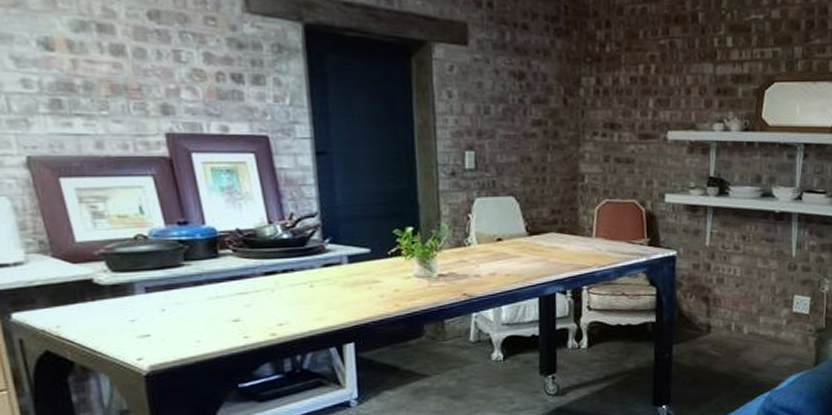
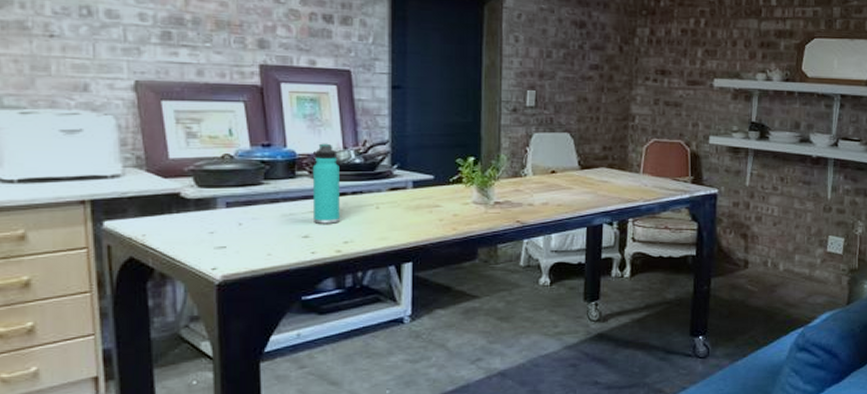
thermos bottle: none [236,218,272,306] -> present [312,143,340,224]

